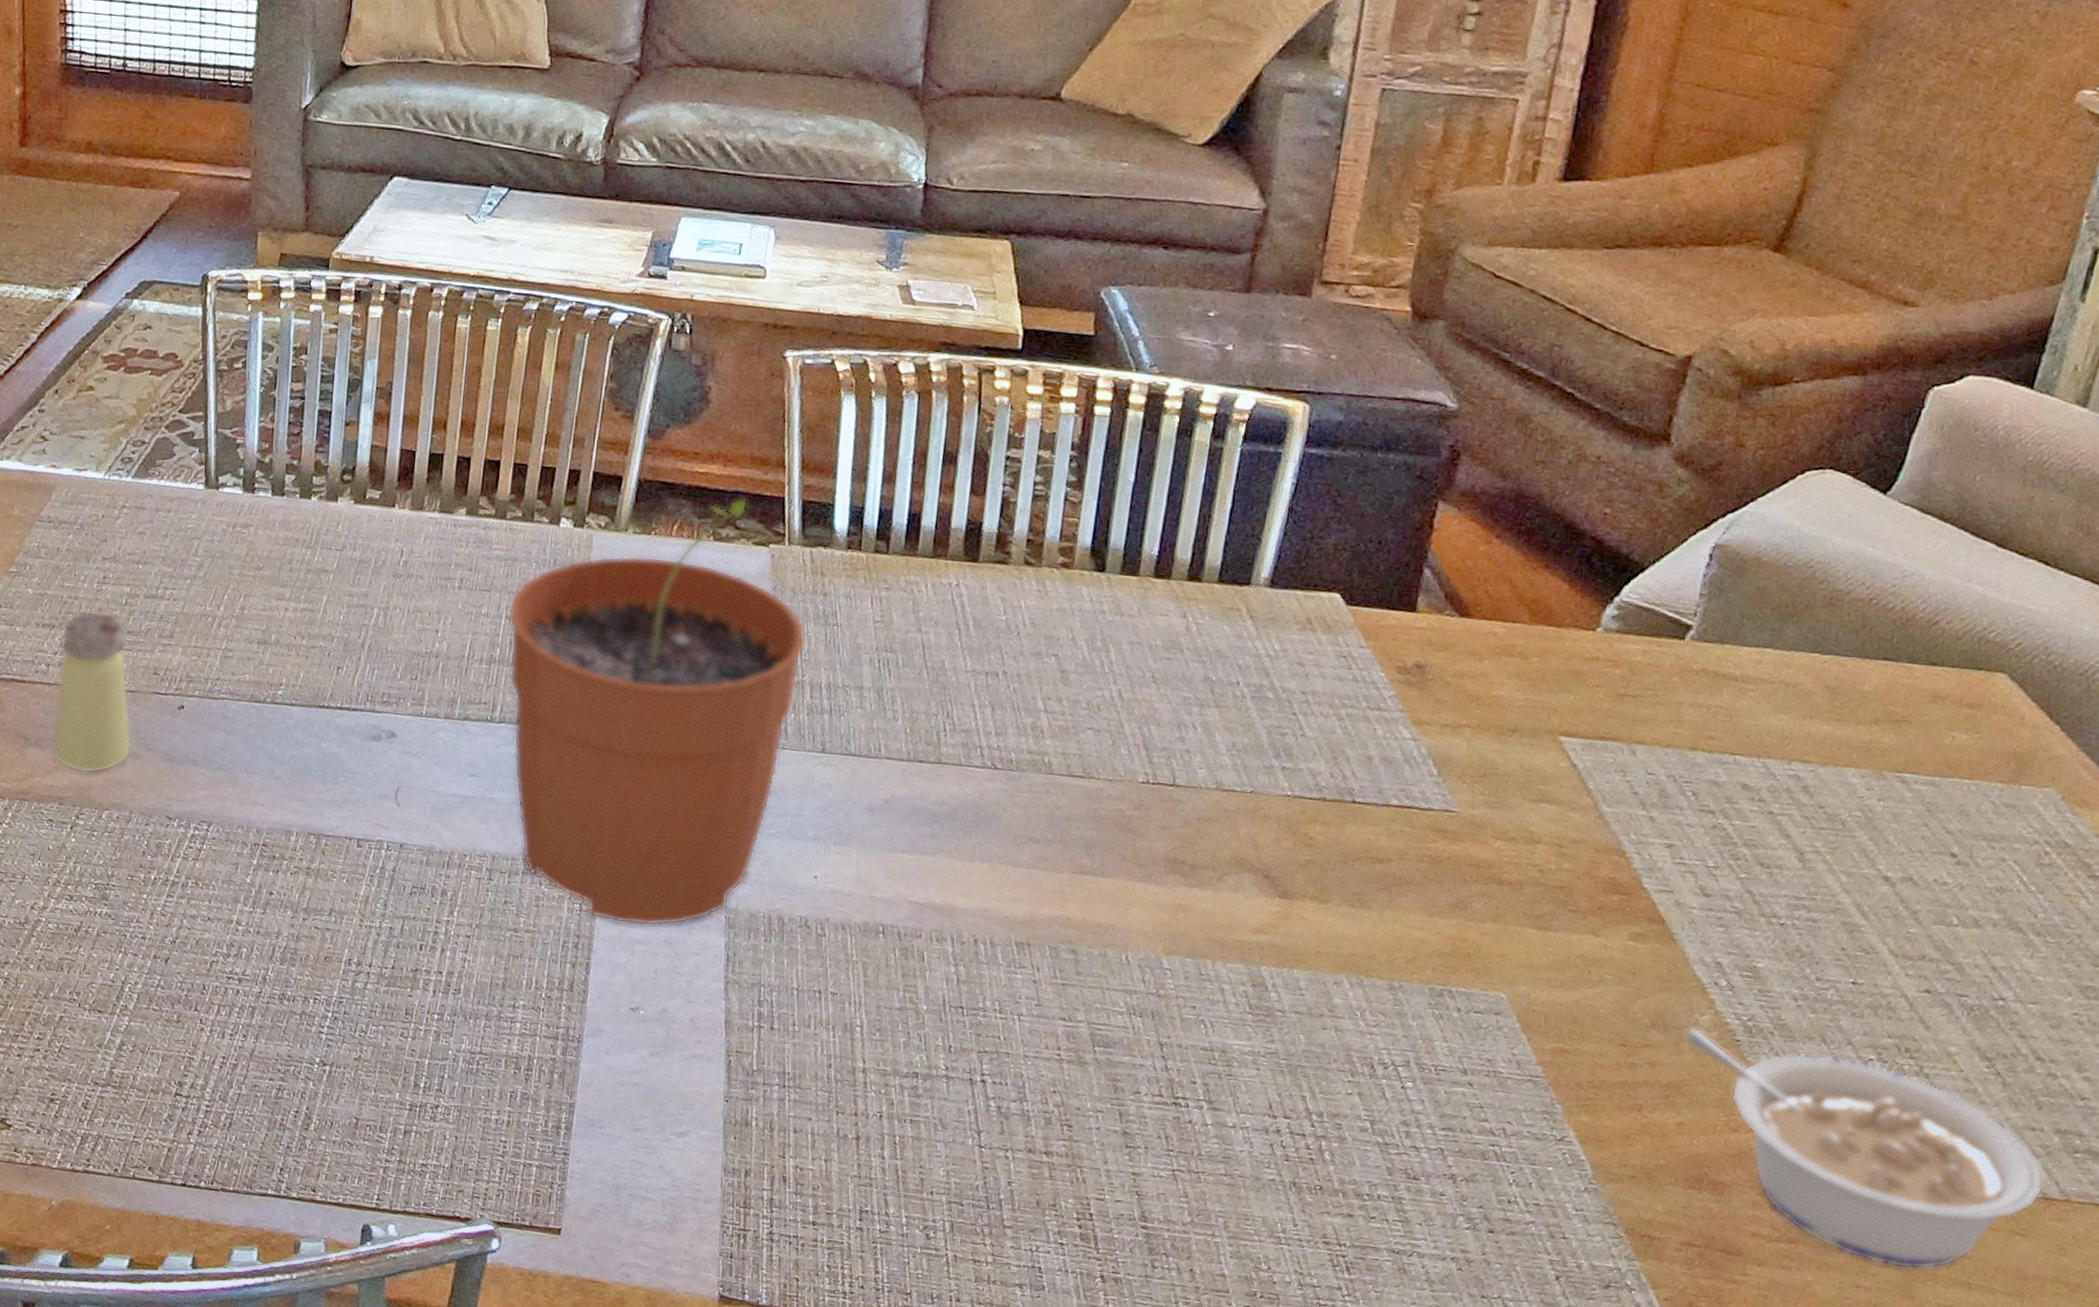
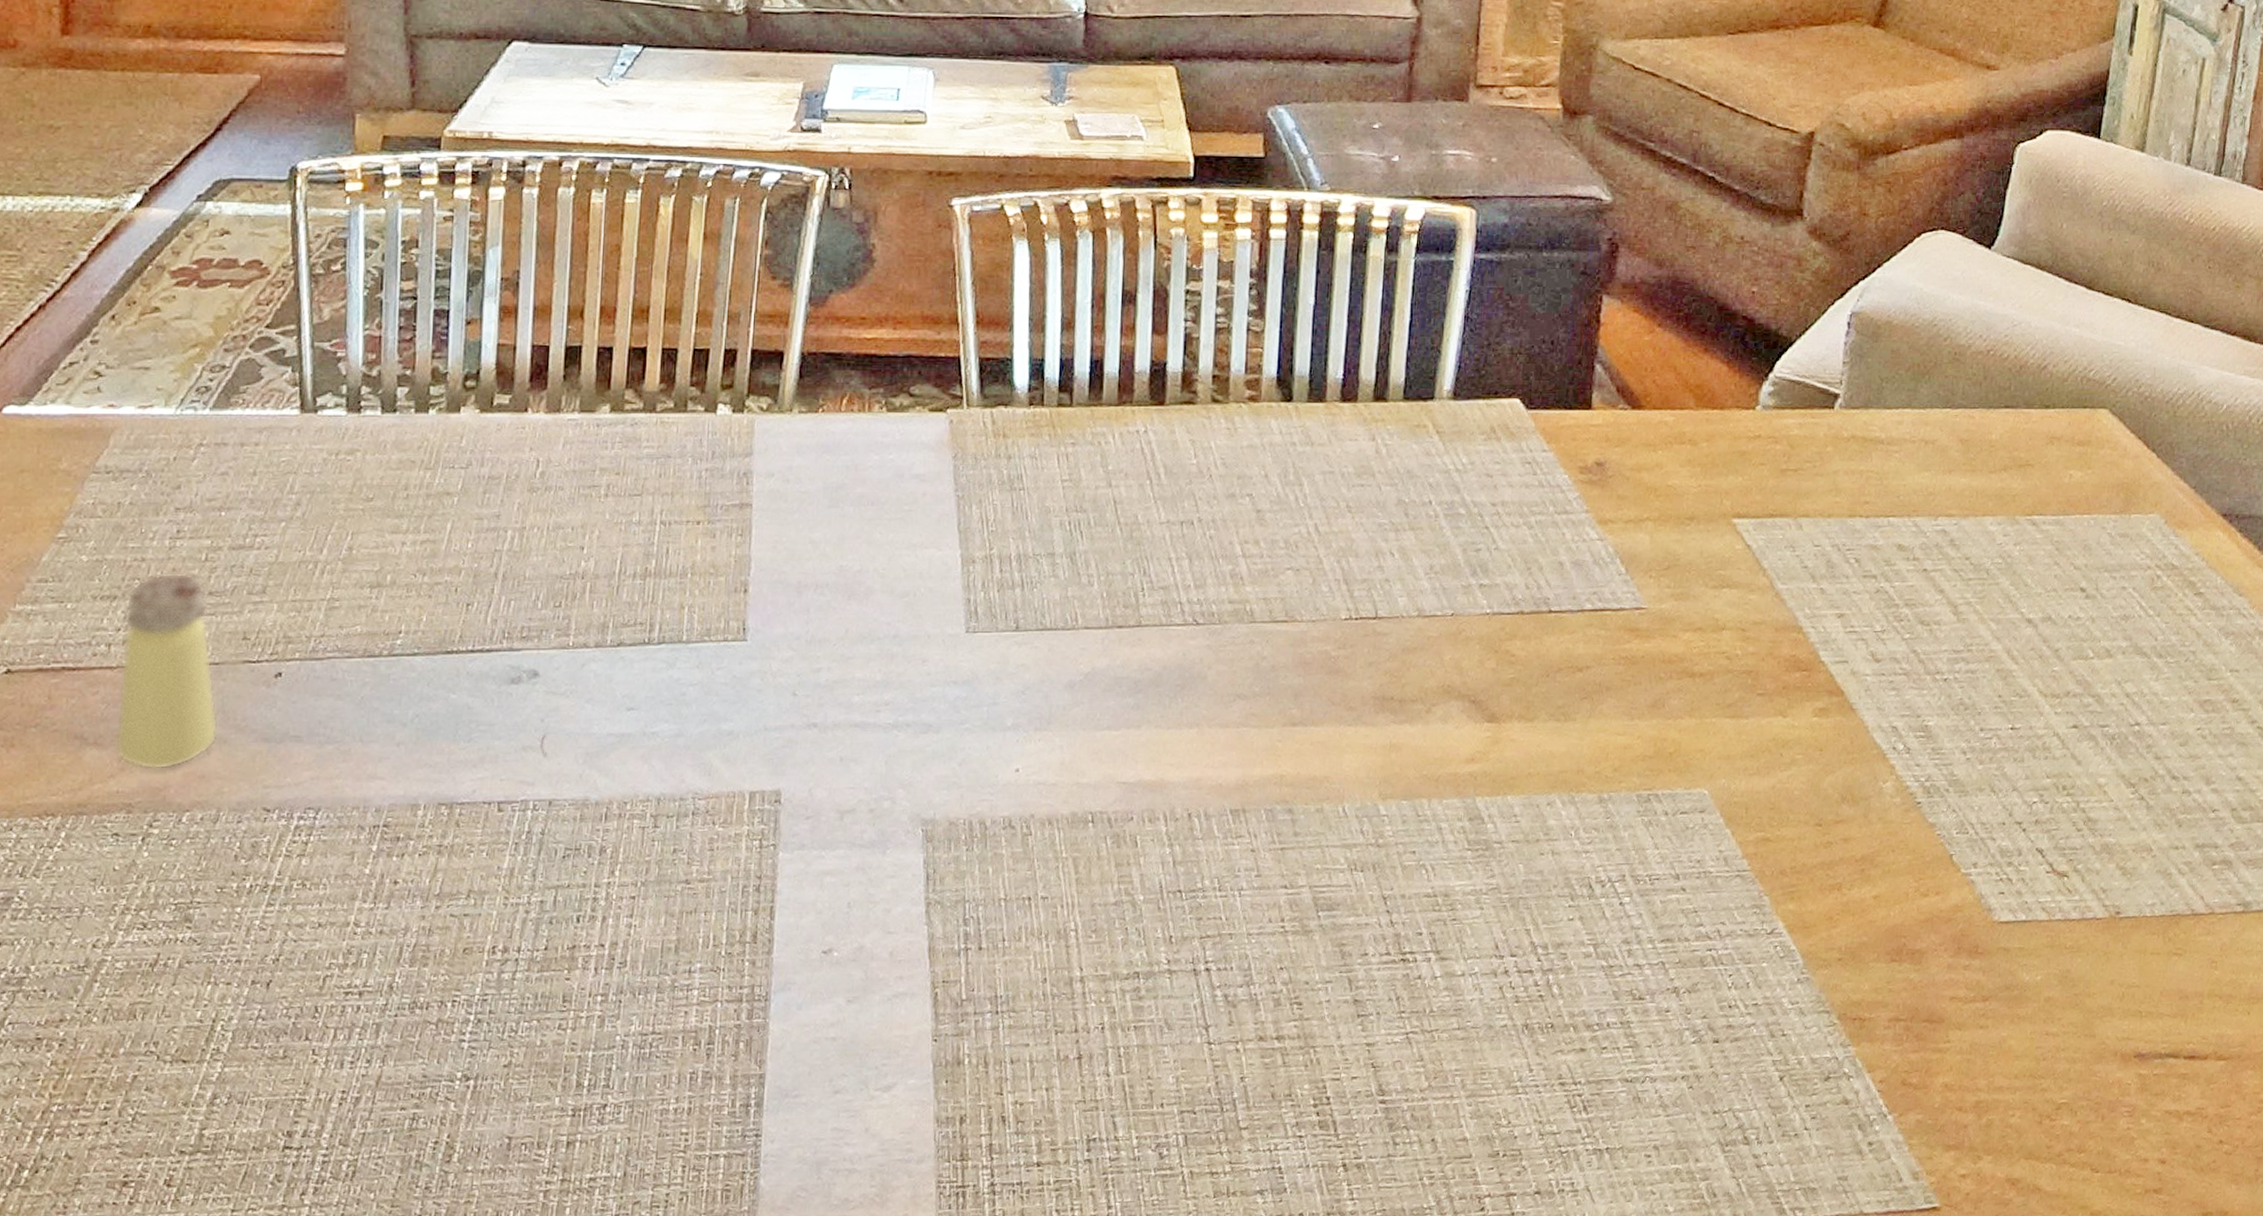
plant pot: present [507,497,807,927] -> none [662,361,992,855]
legume: present [1684,1027,2044,1270] -> none [1872,796,2192,1008]

